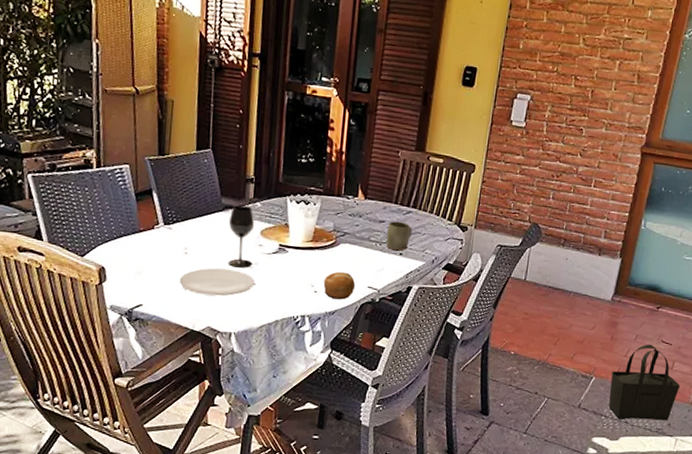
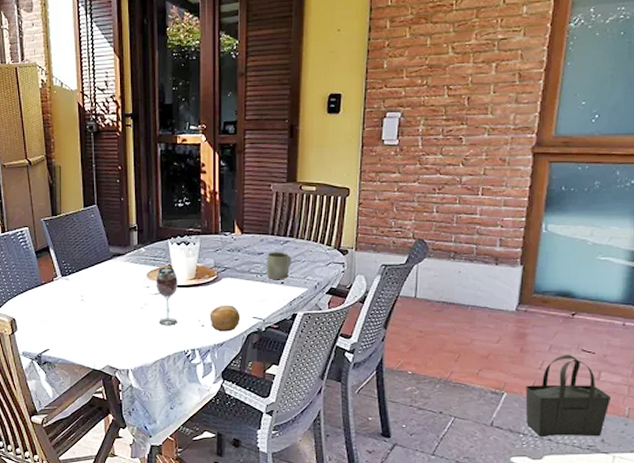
plate: present [179,268,255,296] -> none [78,311,146,337]
wineglass: present [228,205,255,268] -> none [117,253,143,309]
wineglass: none [269,225,294,289] -> present [156,267,178,325]

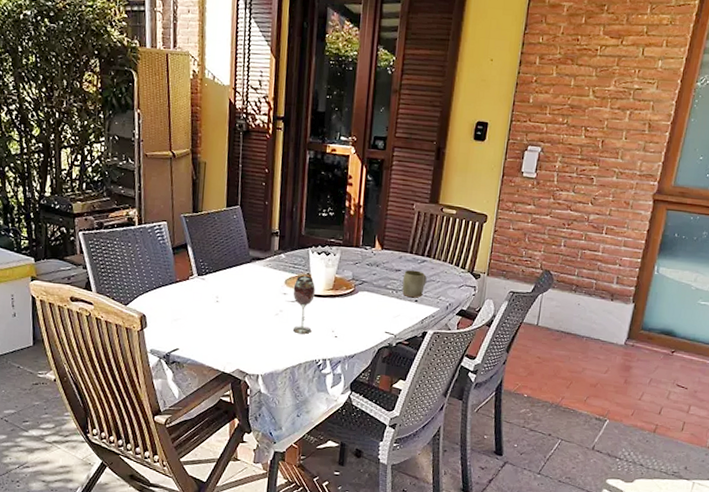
bread roll: present [210,305,241,332] -> none [343,317,373,344]
shopping bag: present [525,355,610,437] -> none [623,388,696,464]

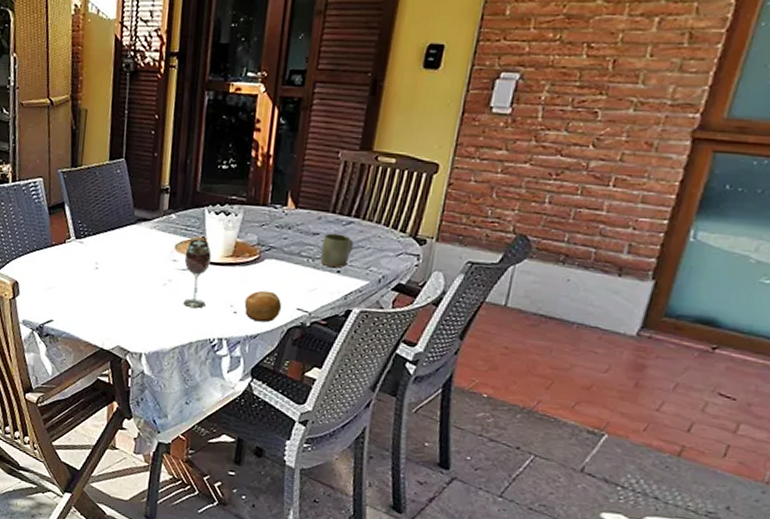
bread roll: none [343,317,373,344] -> present [244,290,282,323]

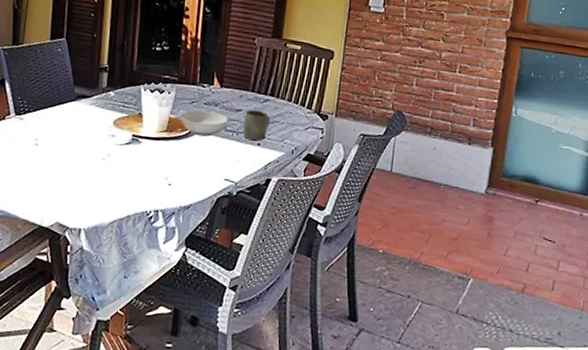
wineglass: present [184,239,212,308] -> none [122,115,147,181]
bread roll: present [244,290,282,323] -> none [178,163,212,193]
bowl: none [247,233,304,263] -> present [179,110,229,137]

